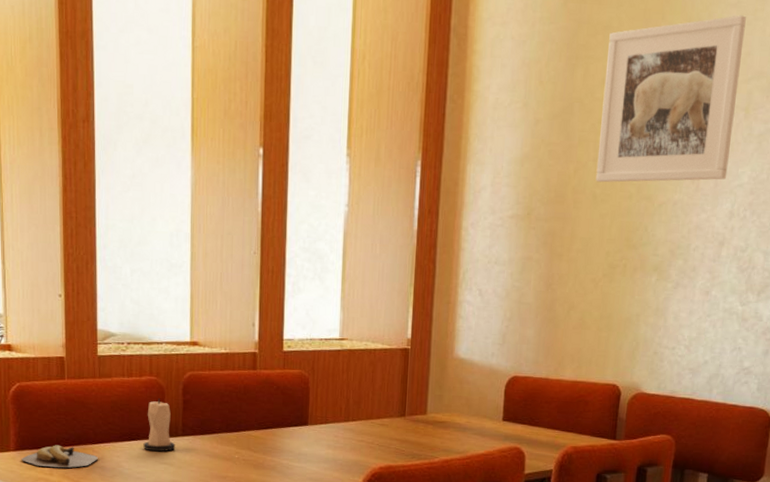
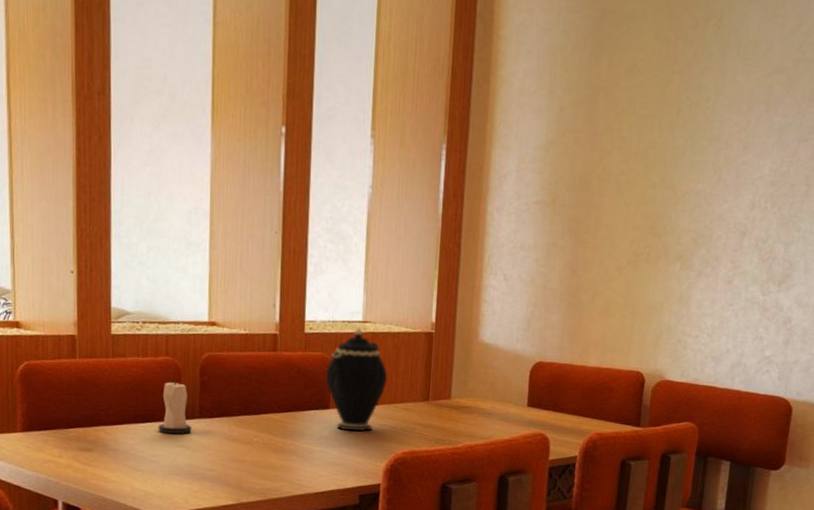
banana: present [21,445,98,469] -> none [28,426,110,451]
teapot: none [304,345,365,448] -> present [326,327,388,432]
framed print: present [595,15,746,183] -> none [620,11,767,172]

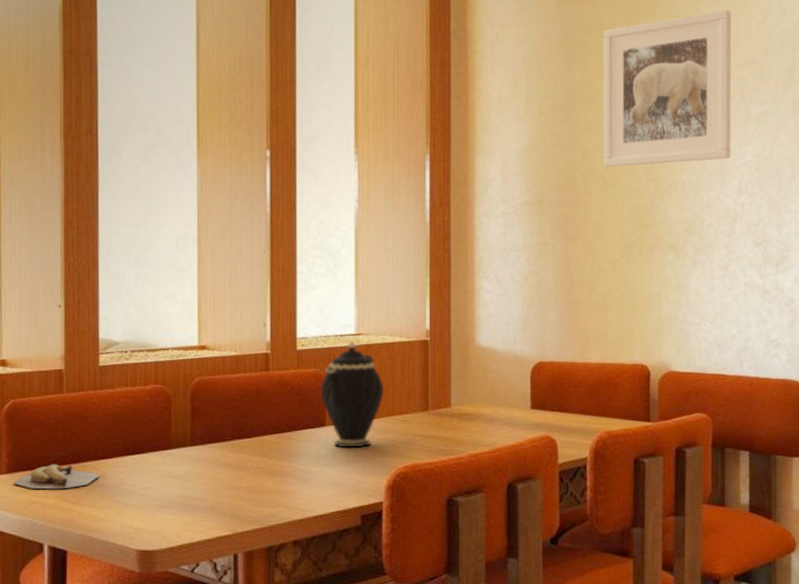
banana: none [28,426,110,451] -> present [13,464,98,490]
candle: present [158,379,192,435] -> none [148,407,184,465]
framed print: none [620,11,767,172] -> present [603,10,732,167]

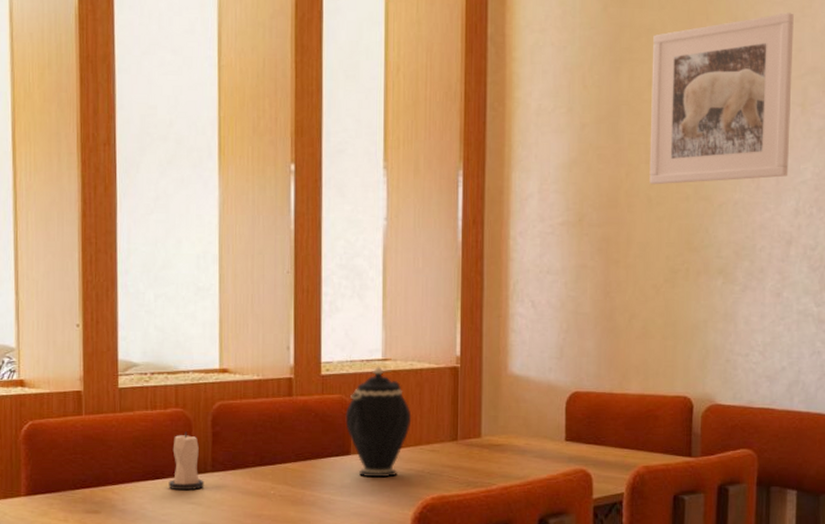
banana: present [13,464,98,490] -> none [33,487,118,513]
candle: none [148,407,184,465] -> present [168,431,204,491]

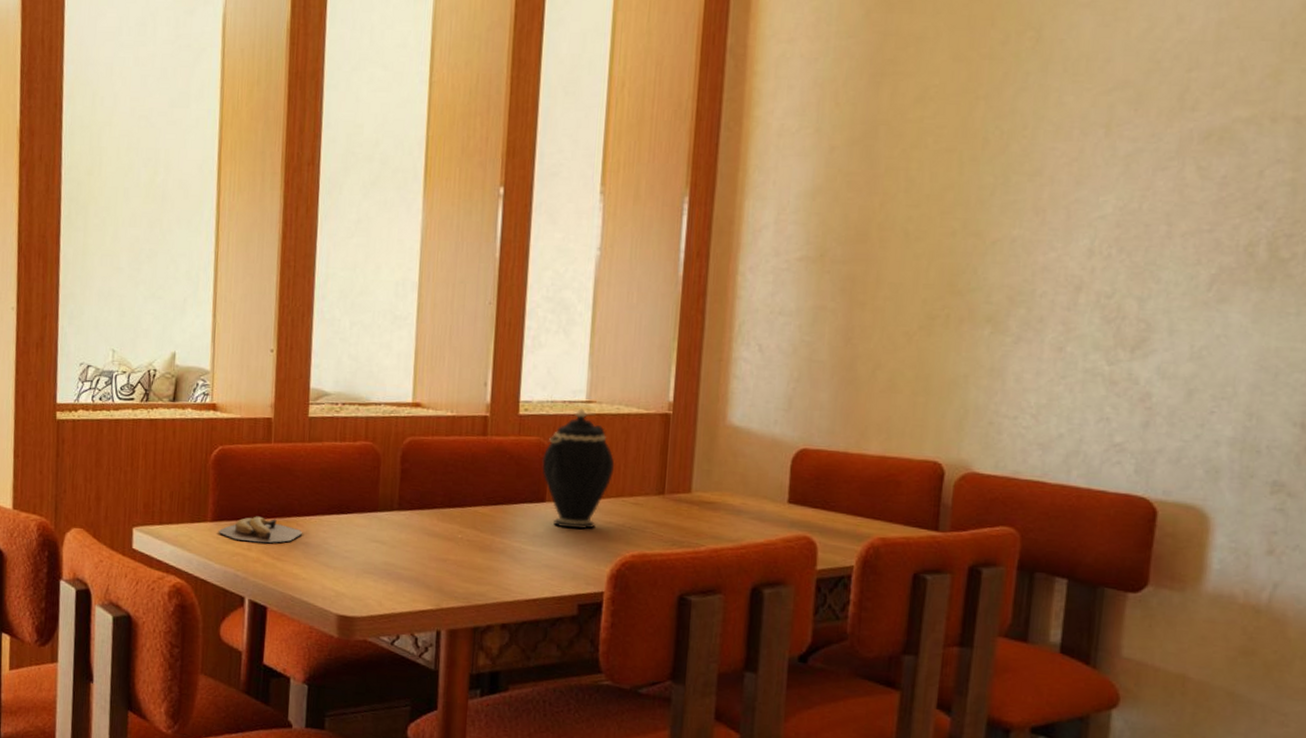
banana: none [33,487,118,513] -> present [218,516,302,544]
candle: present [168,431,204,491] -> none [353,466,390,528]
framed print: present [649,12,794,185] -> none [908,16,1103,217]

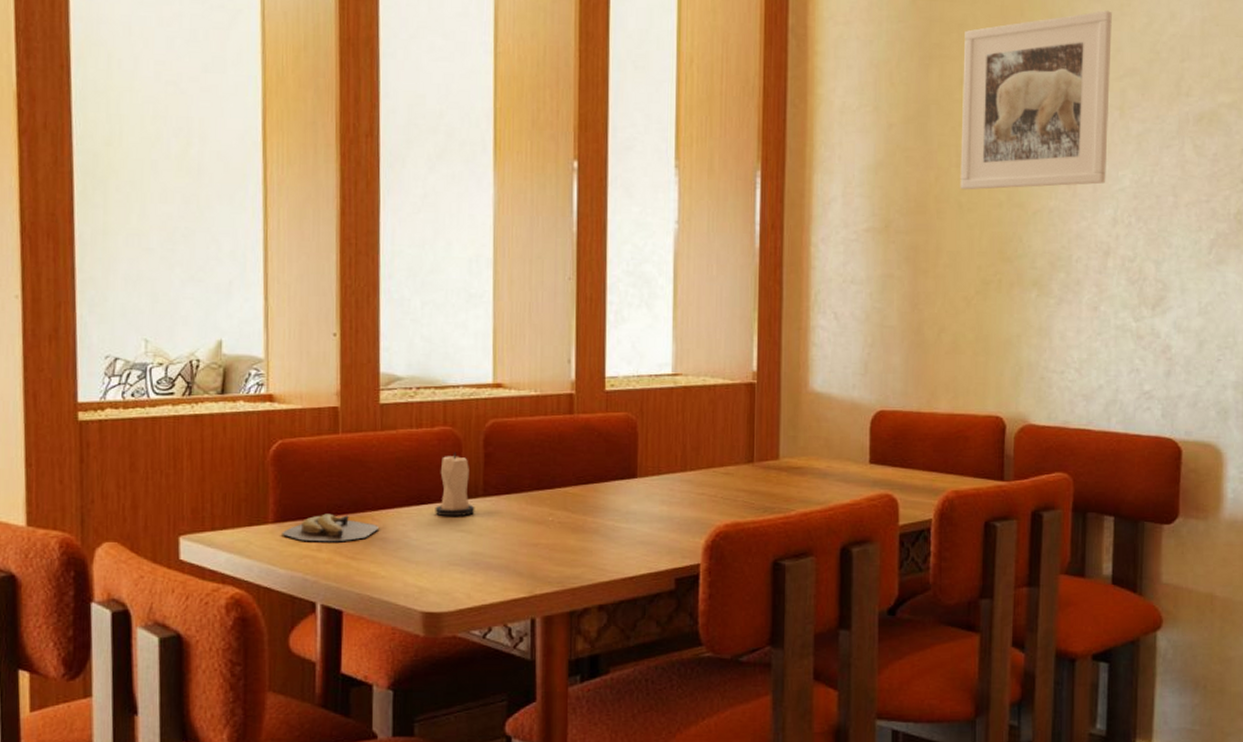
candle: none [353,466,390,528] -> present [435,452,475,517]
teapot: present [542,408,615,530] -> none [631,381,704,503]
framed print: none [908,16,1103,217] -> present [960,10,1112,190]

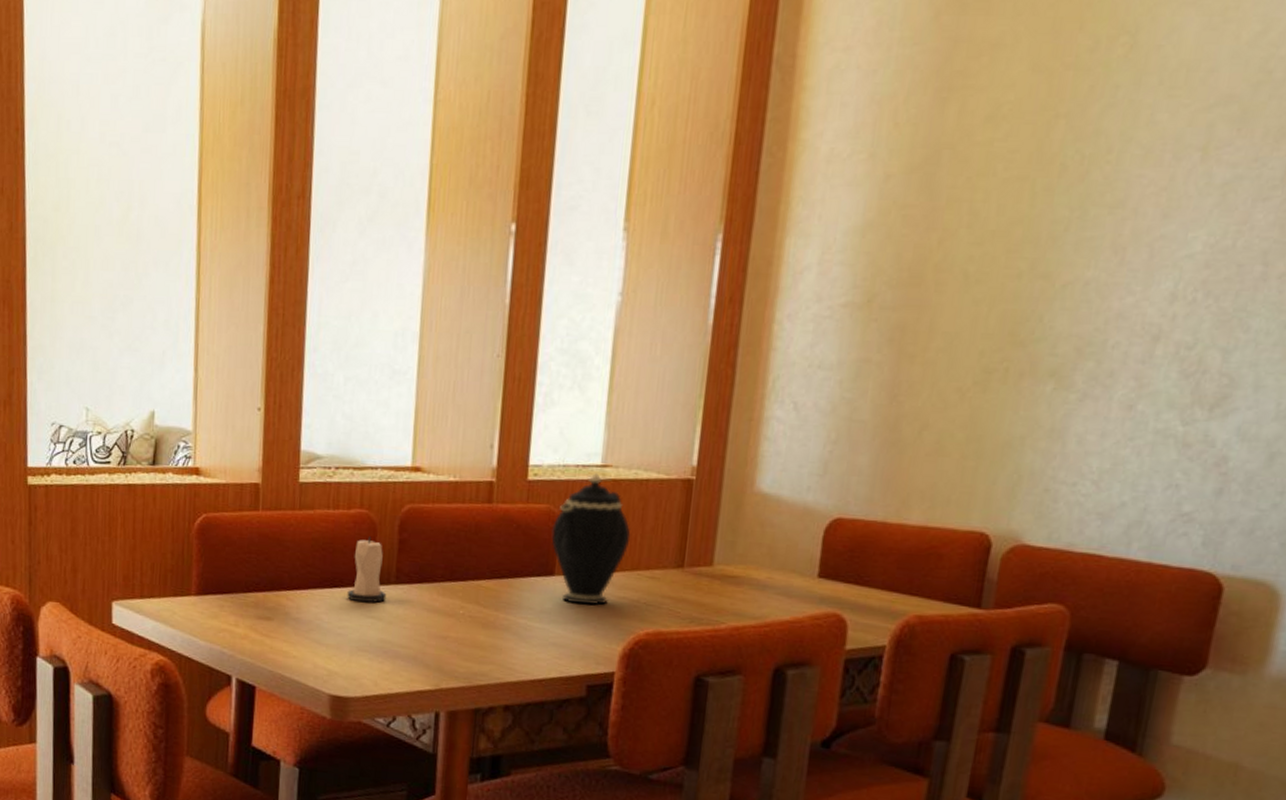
banana: present [282,513,378,542] -> none [203,589,292,619]
teapot: none [631,381,704,503] -> present [551,473,631,605]
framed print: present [960,10,1112,190] -> none [969,17,1210,257]

